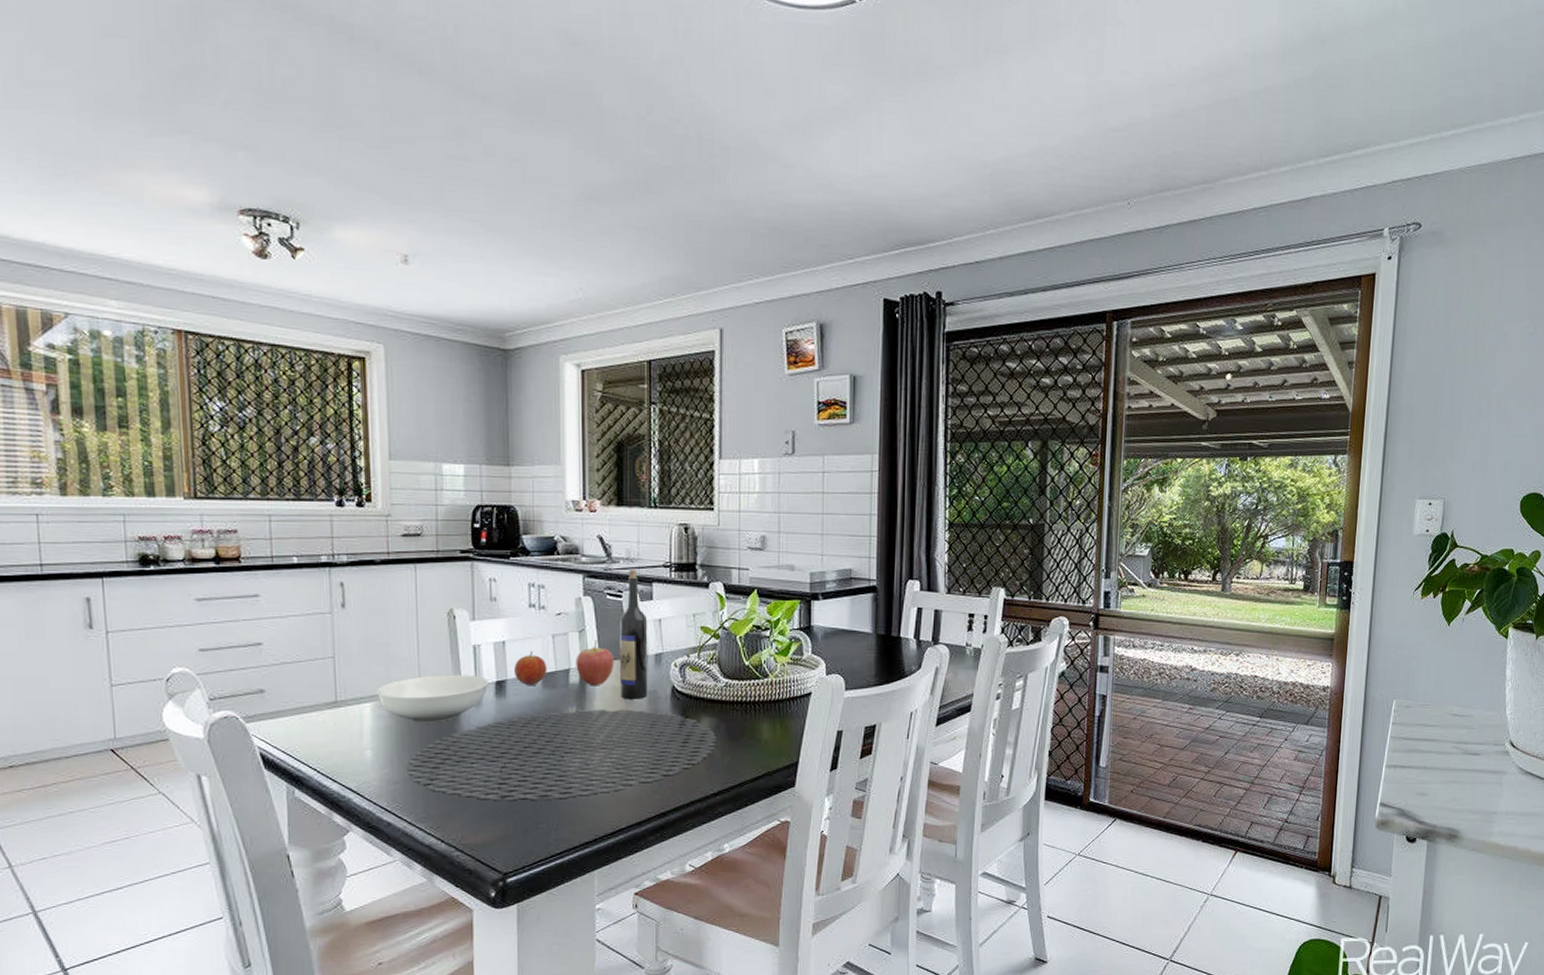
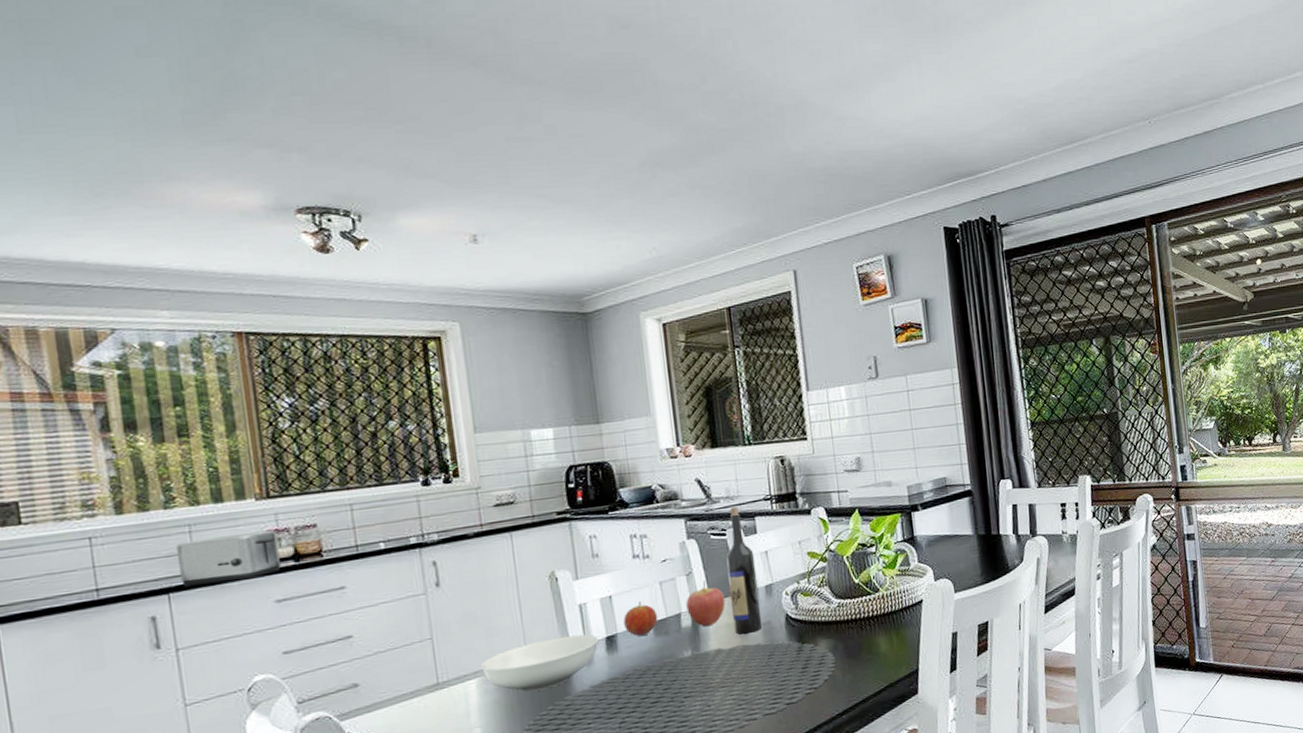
toaster: none [110,530,204,575] -> present [175,531,282,587]

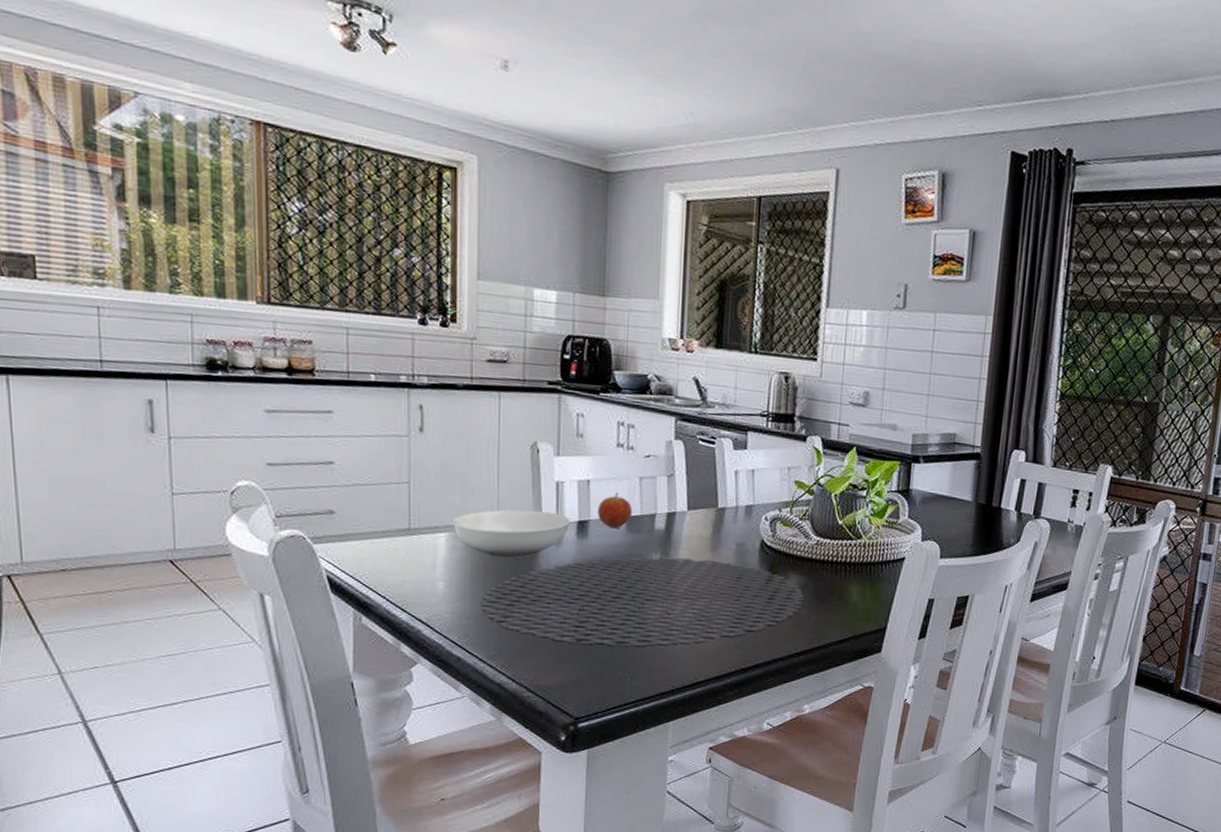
toaster: present [175,531,282,587] -> none [176,331,275,383]
fruit: present [686,580,726,627] -> none [662,486,703,534]
wine bottle: present [726,507,763,635] -> none [707,416,741,551]

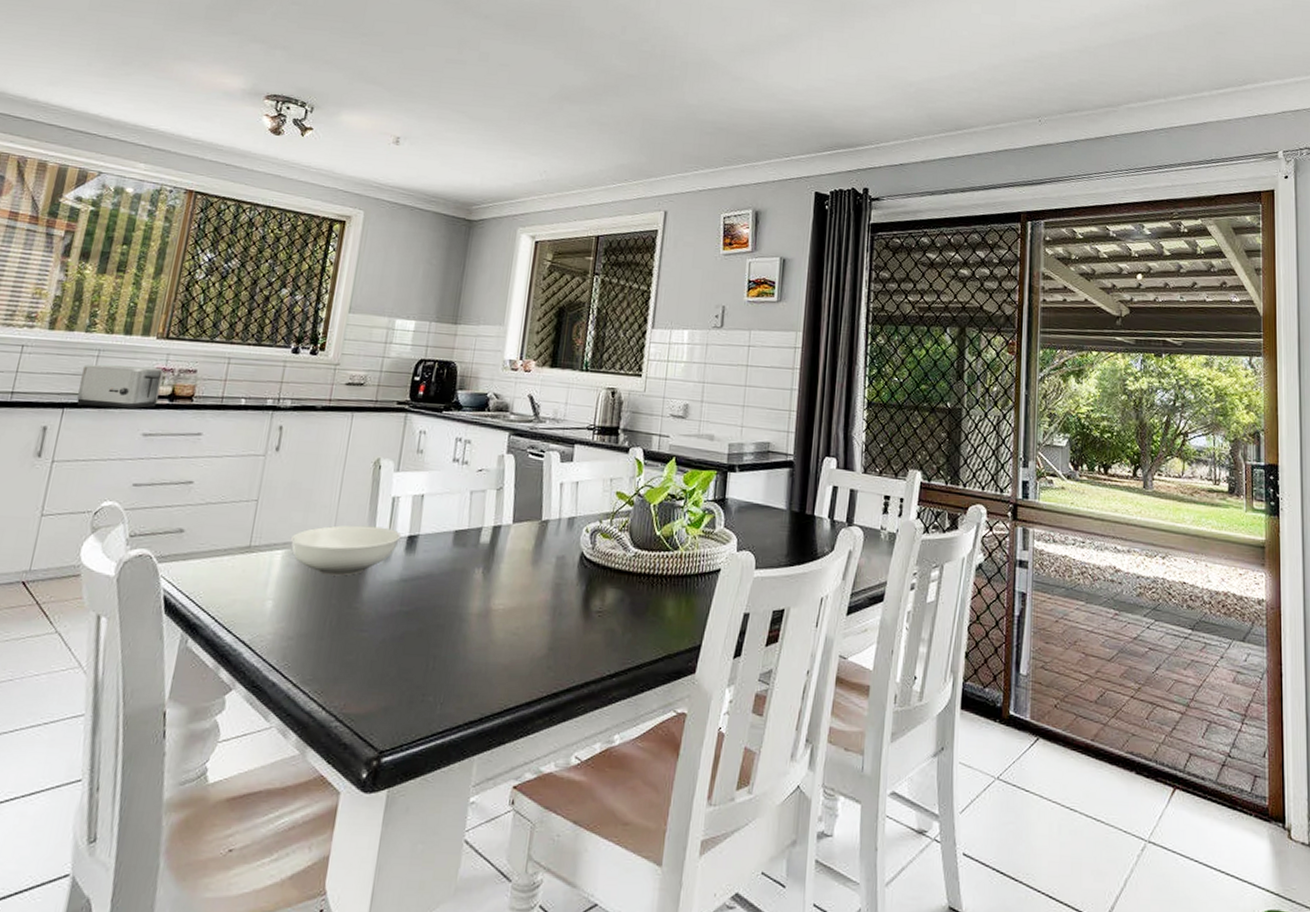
toaster: none [176,331,275,383] -> present [76,364,163,410]
place mat: present [481,557,804,647] -> none [304,572,619,670]
fruit: present [598,492,633,529] -> none [427,506,461,543]

